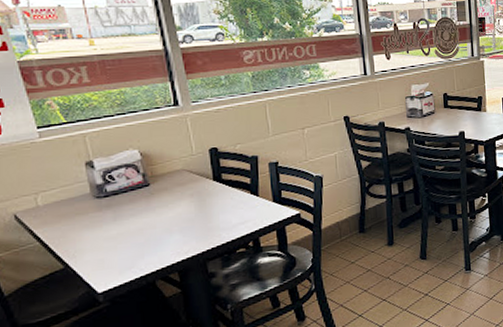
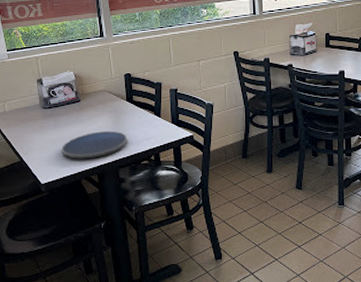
plate: none [126,217,217,257] -> present [62,131,127,159]

